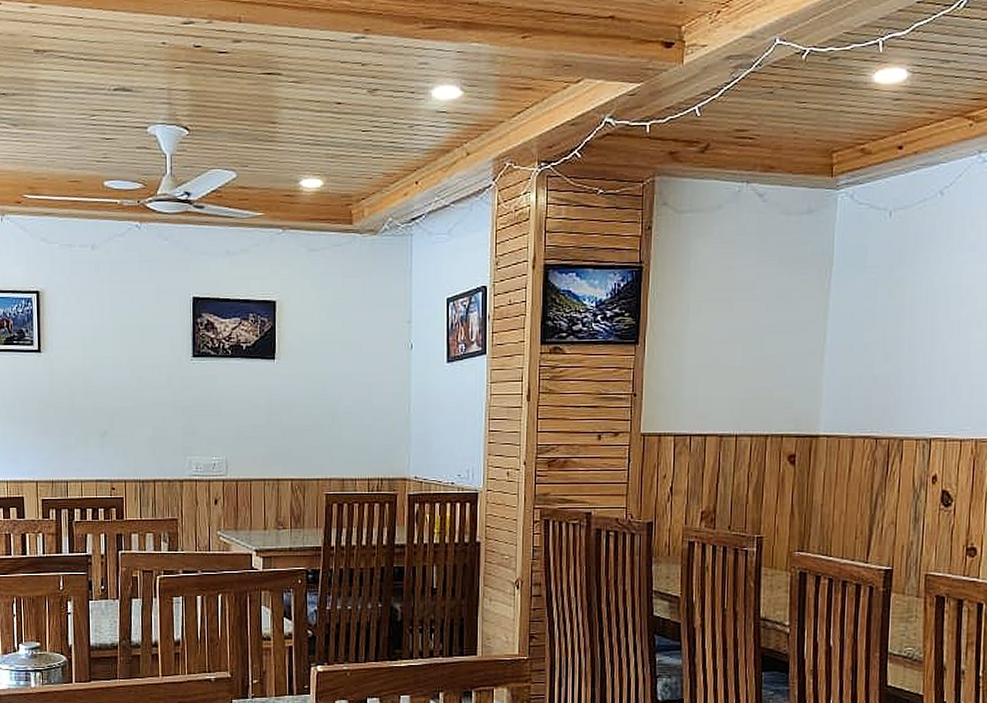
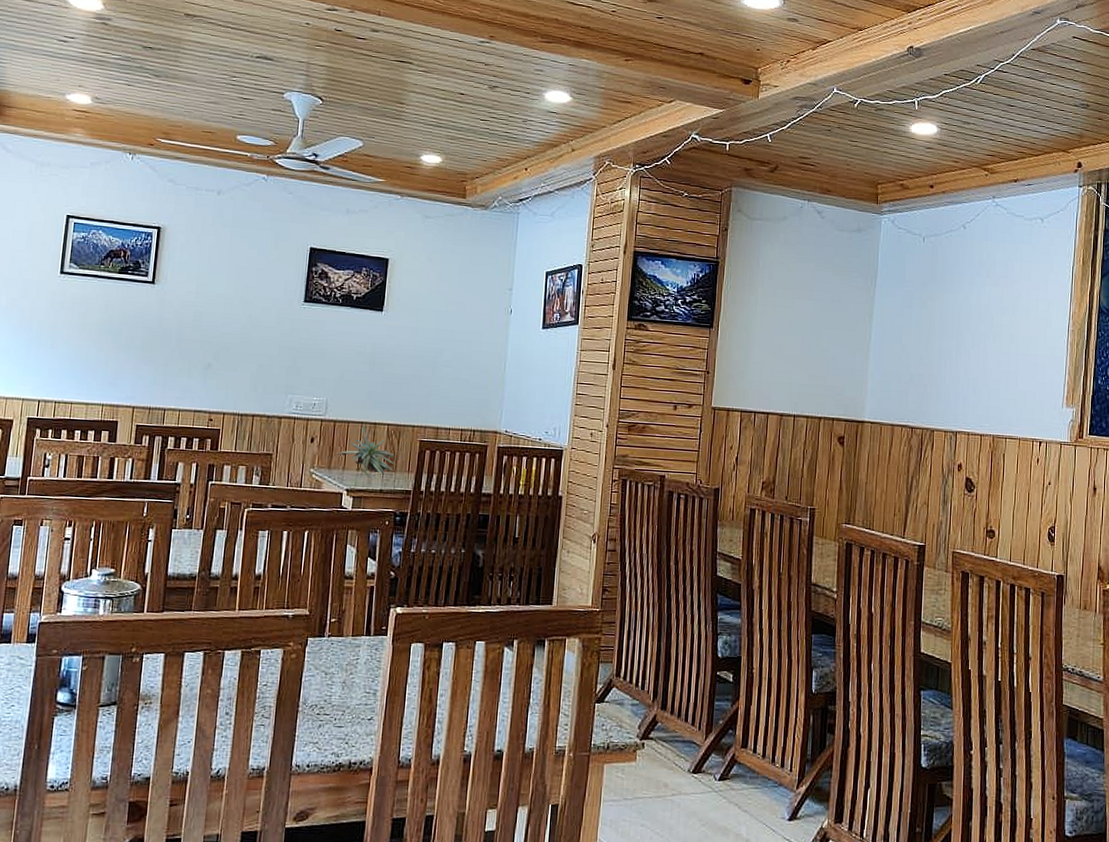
plant: none [242,484,304,537] -> present [336,426,397,478]

